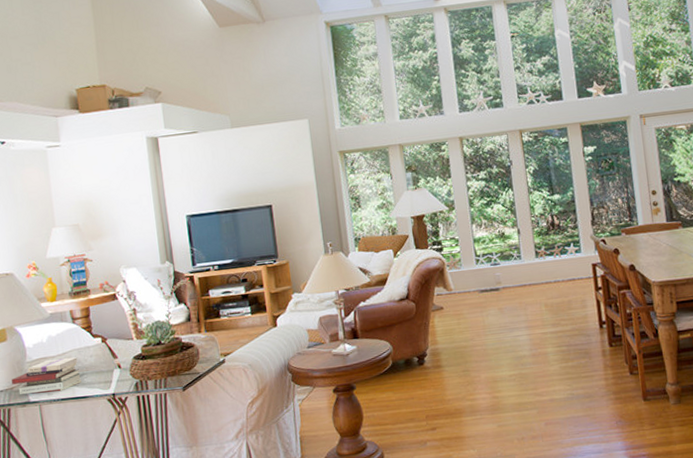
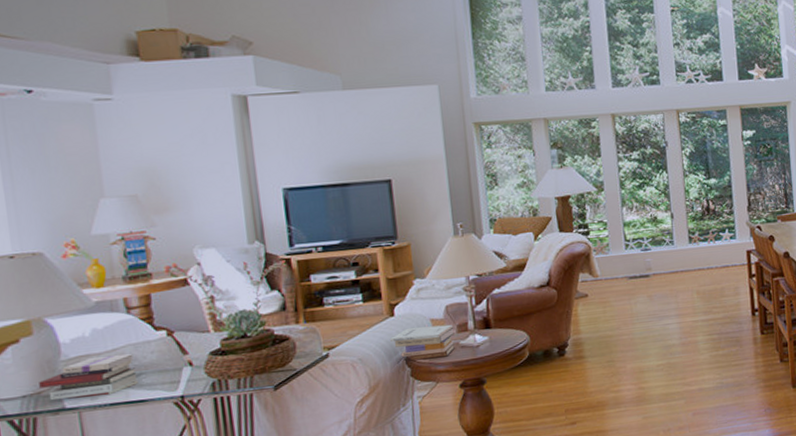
books: none [273,334,328,367] -> present [389,324,455,361]

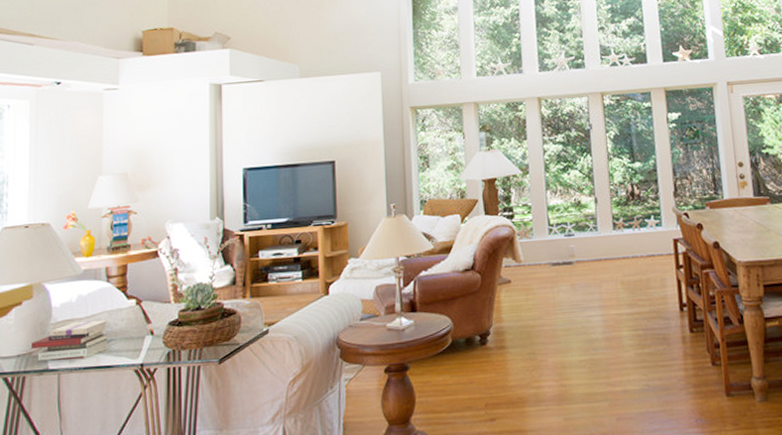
books: present [389,324,455,361] -> none [323,305,382,342]

